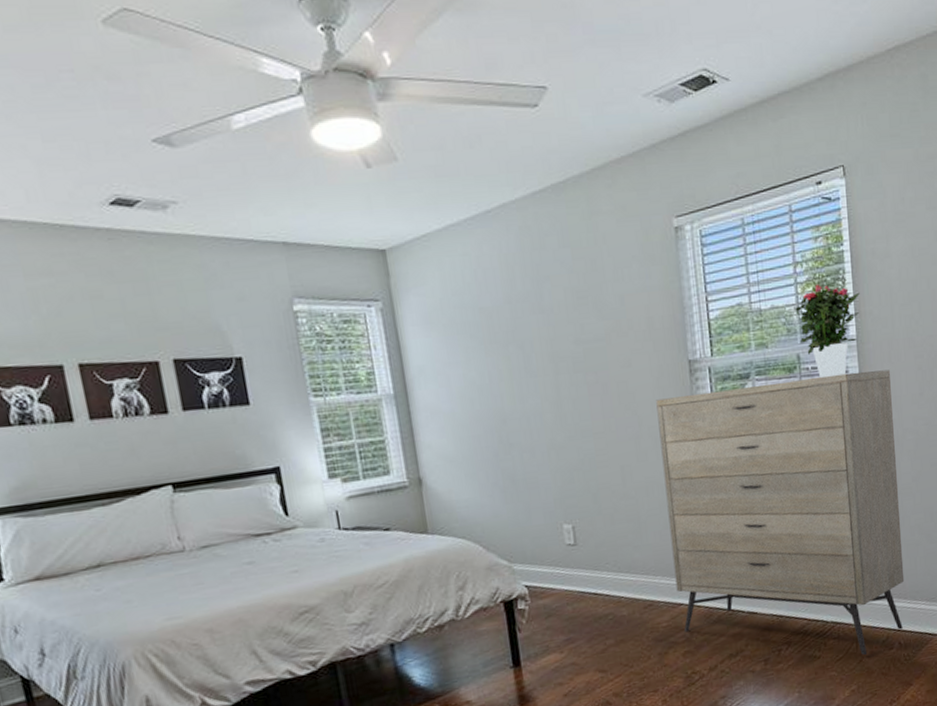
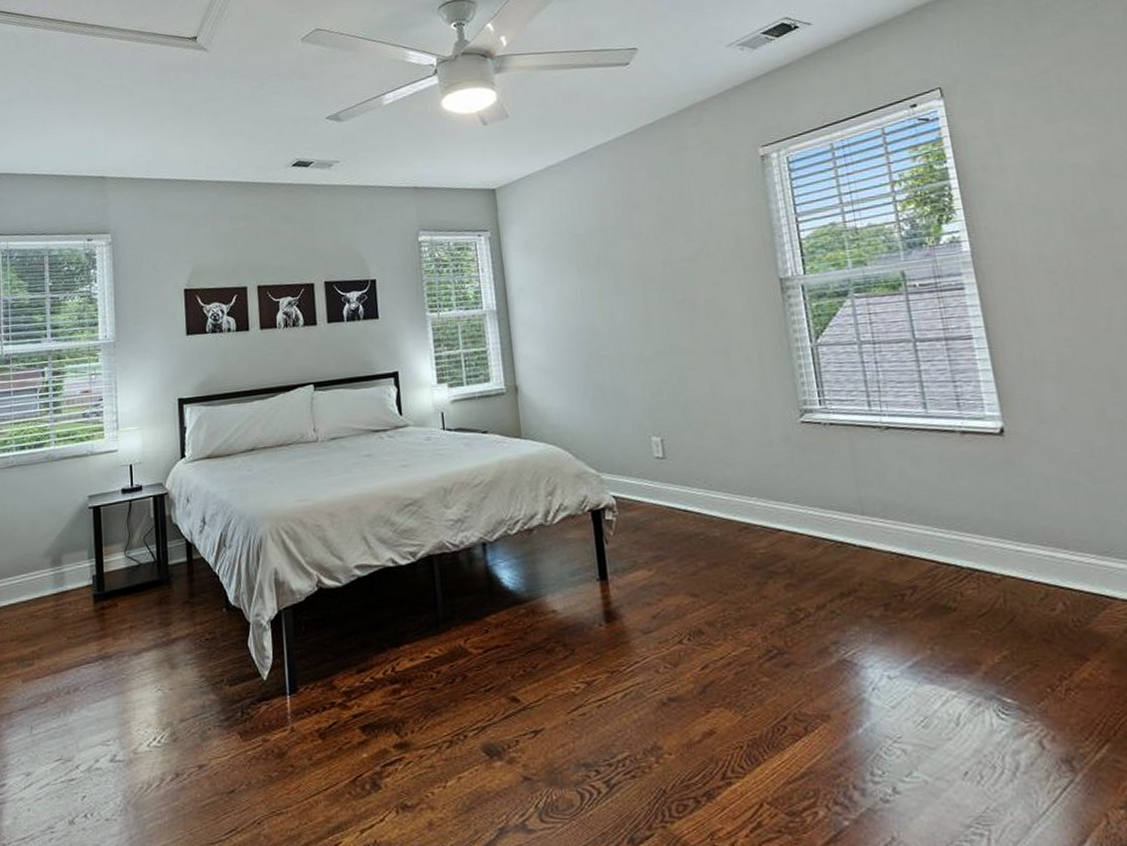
dresser: present [656,369,905,655] -> none [746,286,1067,613]
potted flower: present [795,284,860,378] -> none [895,201,973,295]

